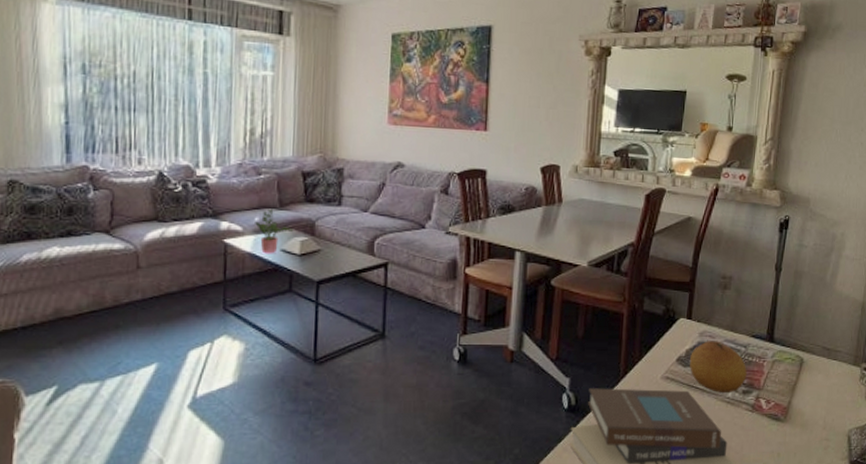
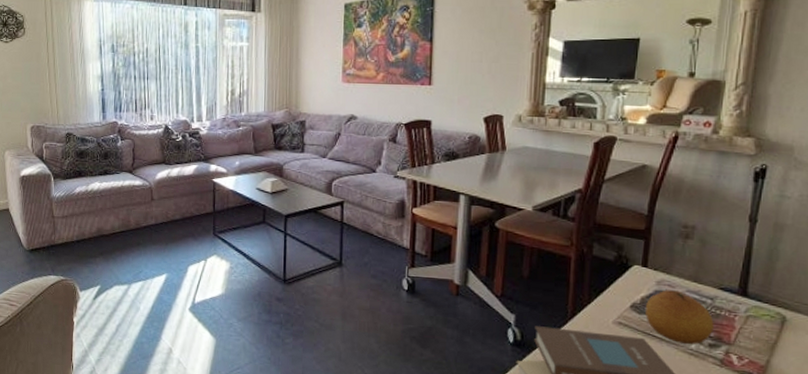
potted plant: present [255,209,293,254] -> none [236,155,265,192]

